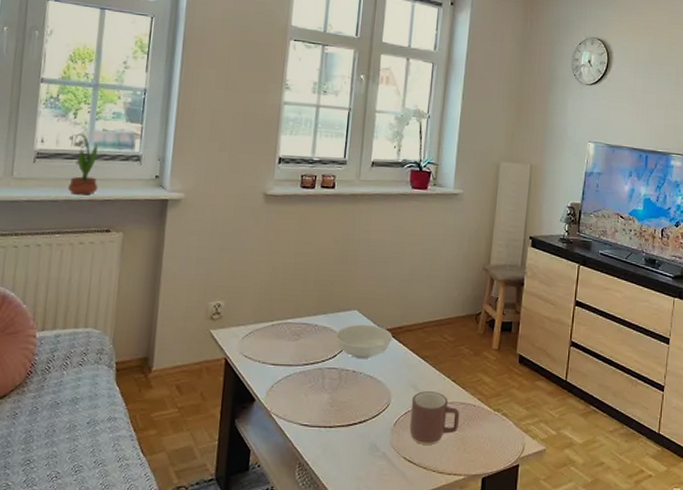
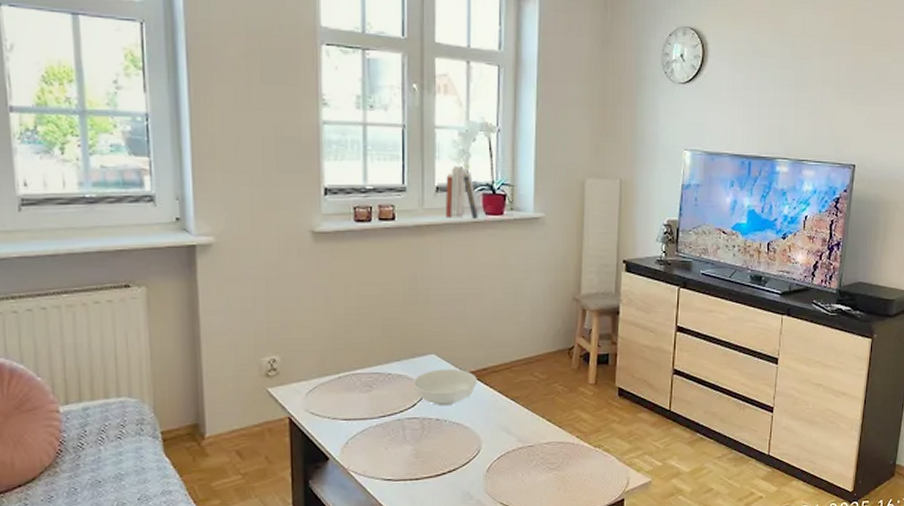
potted flower: present [68,132,98,195] -> none [59,171,107,247]
books: none [378,144,407,193] -> present [446,165,479,220]
mug: present [409,391,460,446] -> none [504,433,558,489]

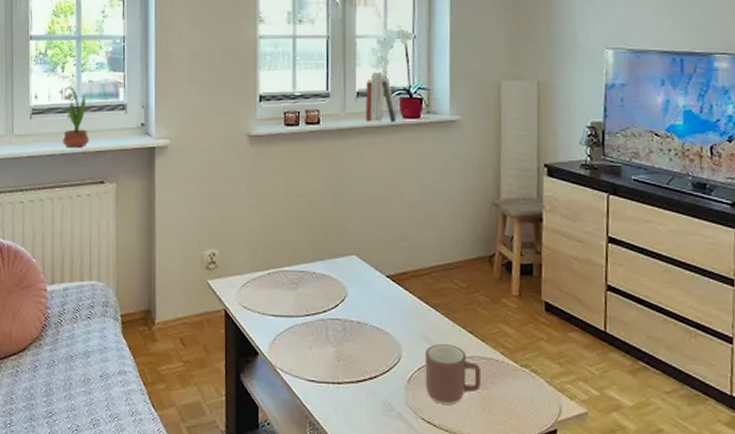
potted flower: none [59,171,107,247] -> present [59,85,90,148]
bowl: present [413,368,477,406] -> none [335,270,397,309]
mug: none [504,433,558,489] -> present [425,344,482,406]

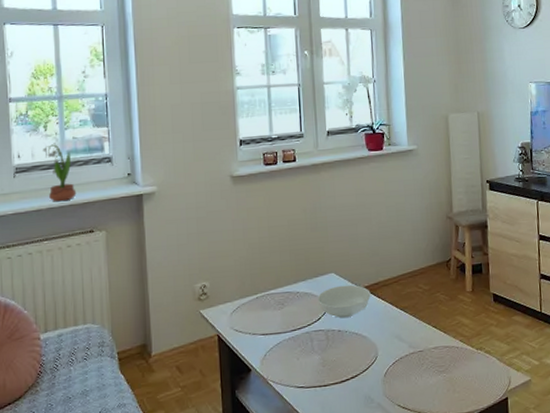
bowl: none [335,270,397,309] -> present [317,284,371,319]
books: present [366,71,397,123] -> none [334,112,363,157]
mug: present [425,344,482,406] -> none [397,339,446,391]

